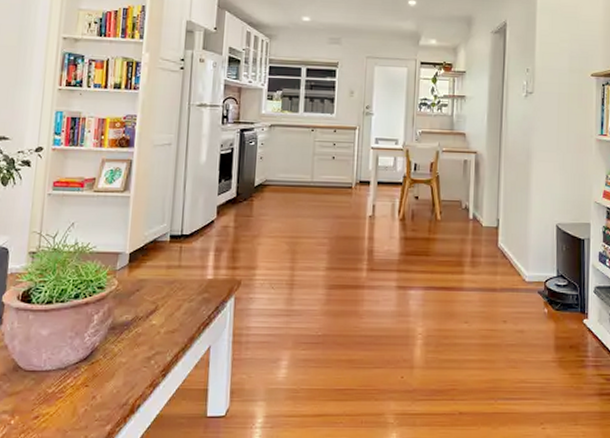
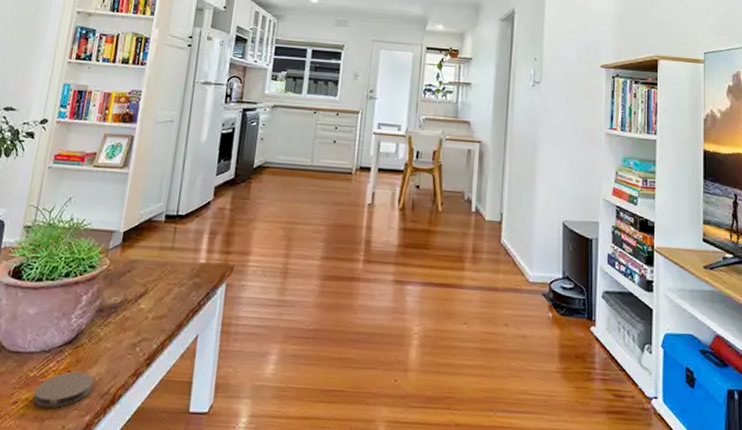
coaster: none [53,385,112,420] -> present [32,371,95,408]

